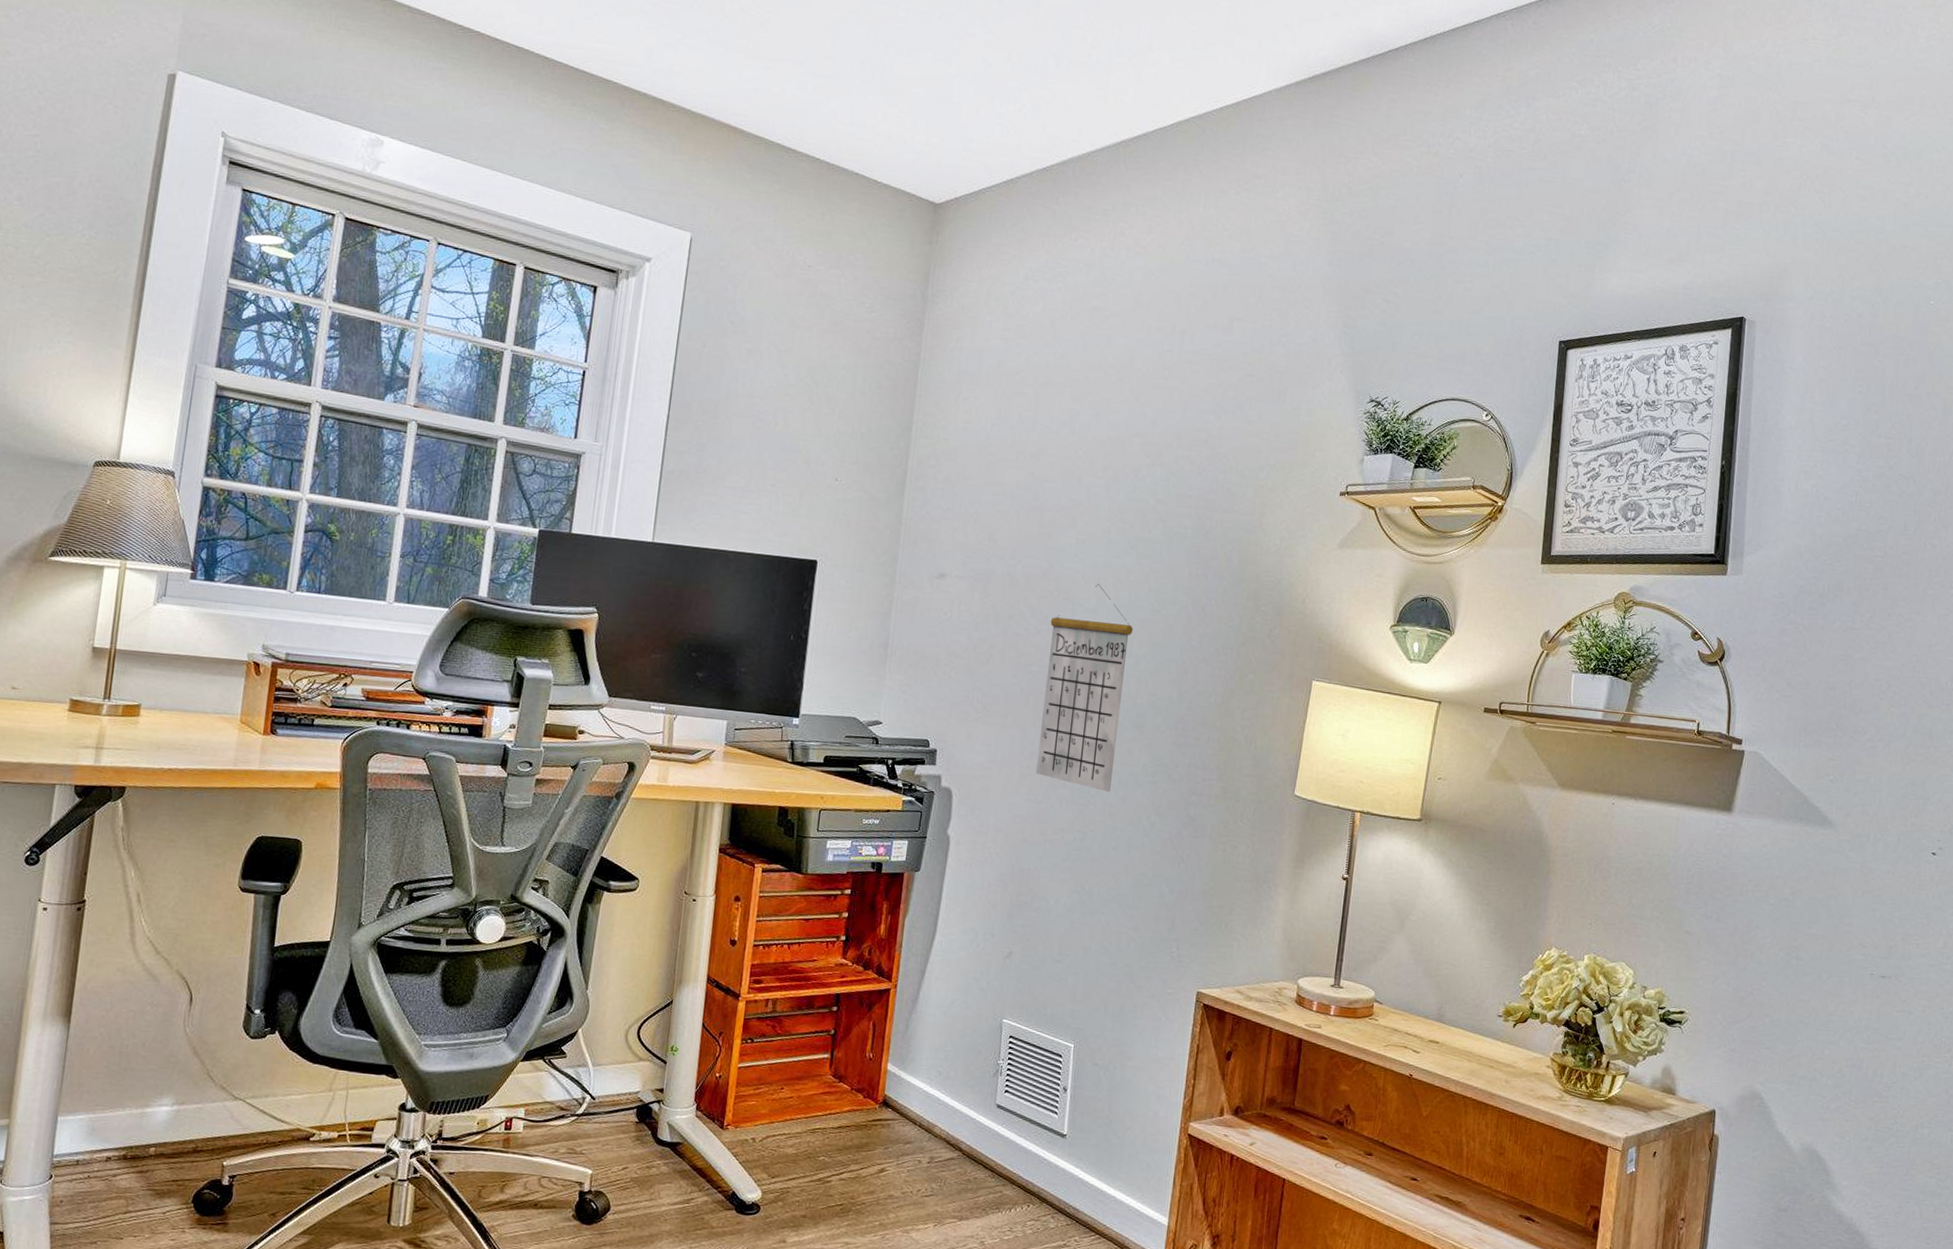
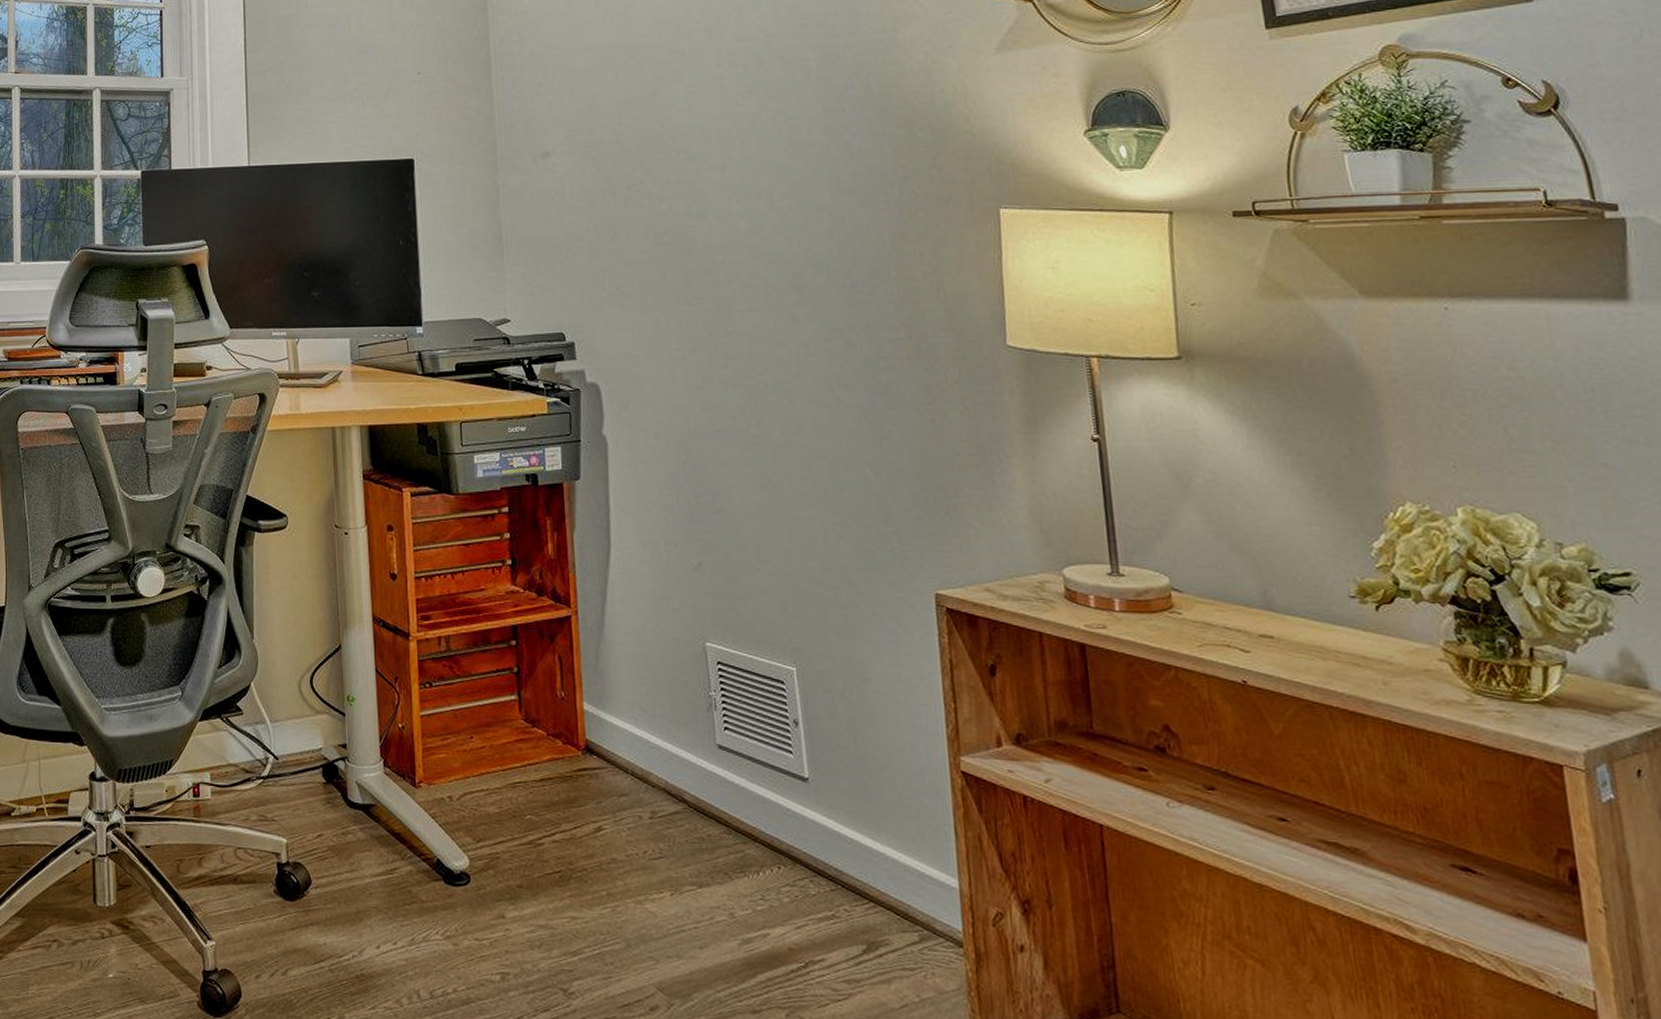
calendar: present [1035,584,1133,793] -> none [674,137,780,368]

